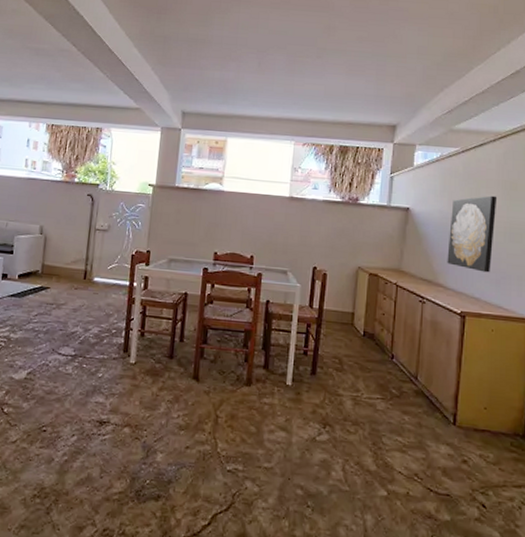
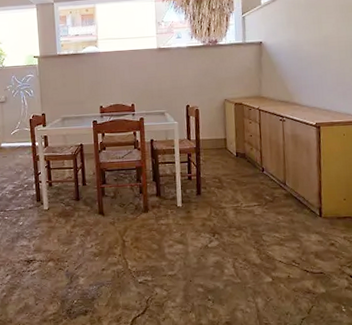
wall art: present [447,195,498,273] -> none [298,20,338,87]

